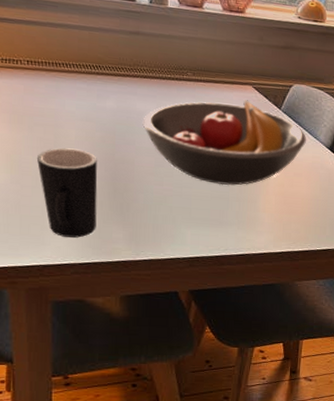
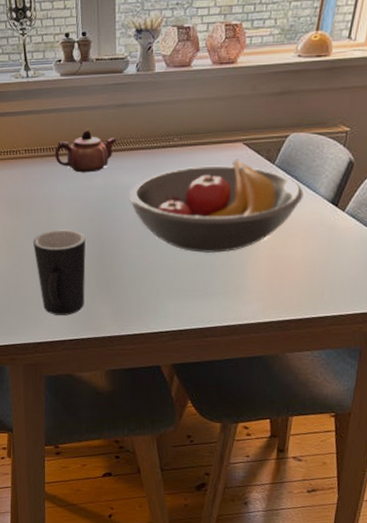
teapot: none [61,49,129,94] -> present [54,129,116,173]

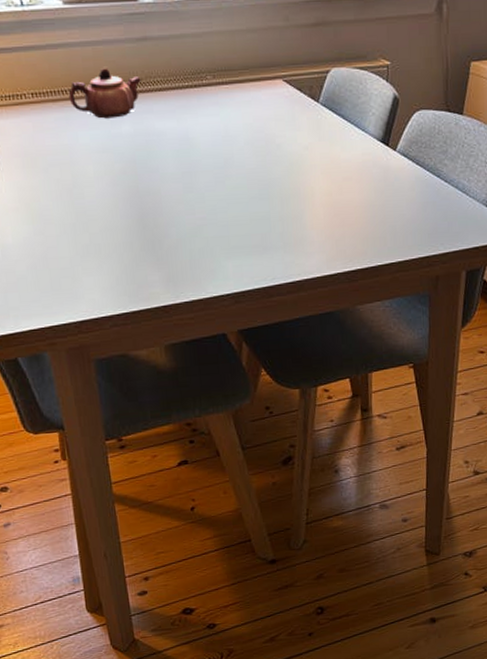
mug: present [32,230,86,315] -> none [56,186,130,288]
fruit bowl: present [128,159,304,254] -> none [163,97,353,205]

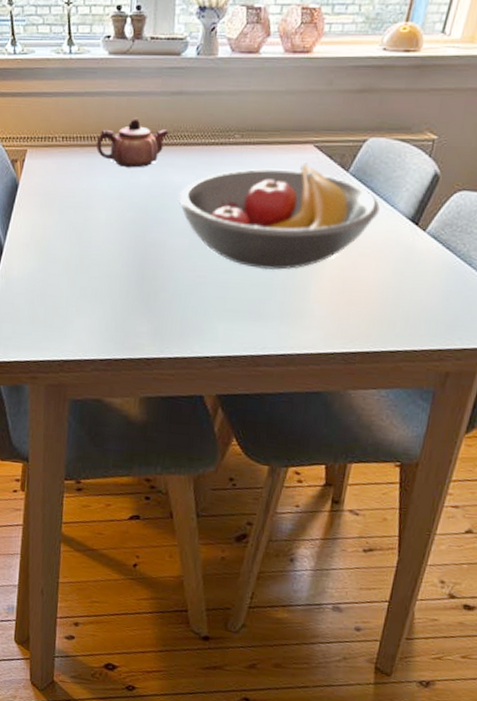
fruit bowl: none [163,97,353,205] -> present [178,163,380,270]

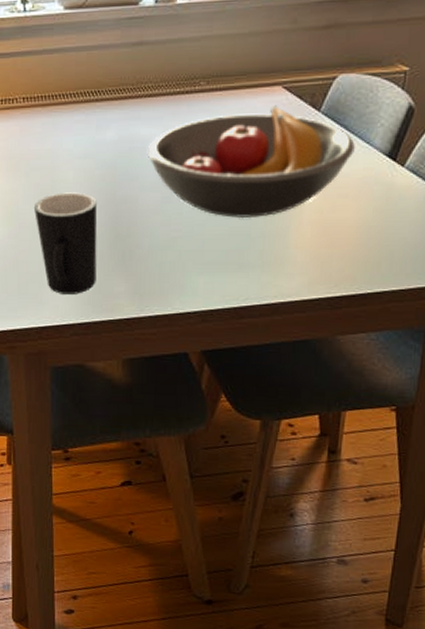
mug: none [64,231,126,331] -> present [33,192,97,294]
teapot: present [96,117,169,168] -> none [58,71,132,124]

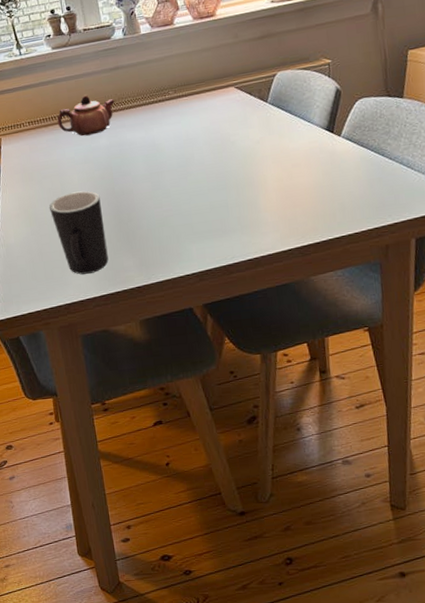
teapot: none [58,71,132,124] -> present [57,94,115,136]
fruit bowl: present [147,105,355,219] -> none [134,102,300,195]

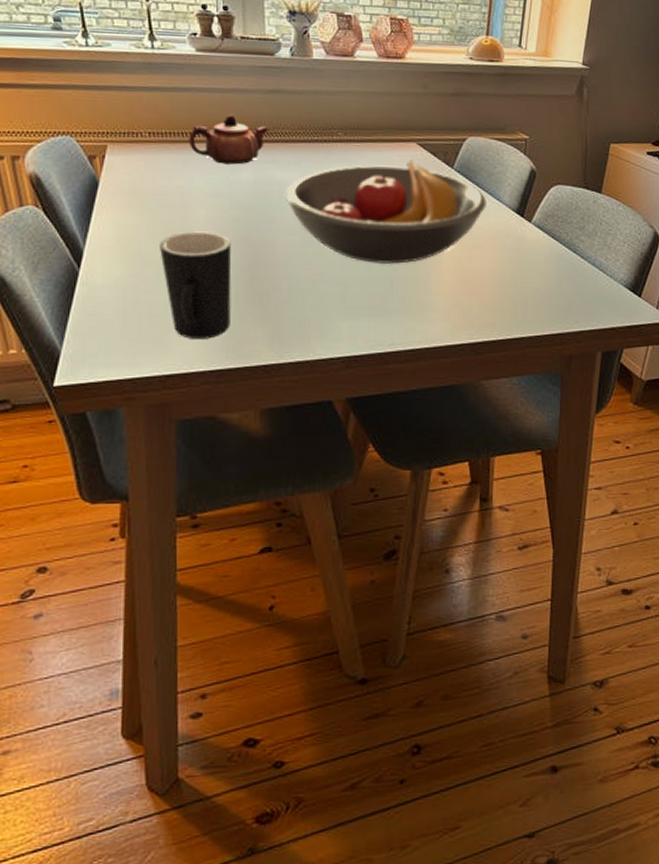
fruit bowl: none [134,102,300,195] -> present [285,159,486,265]

